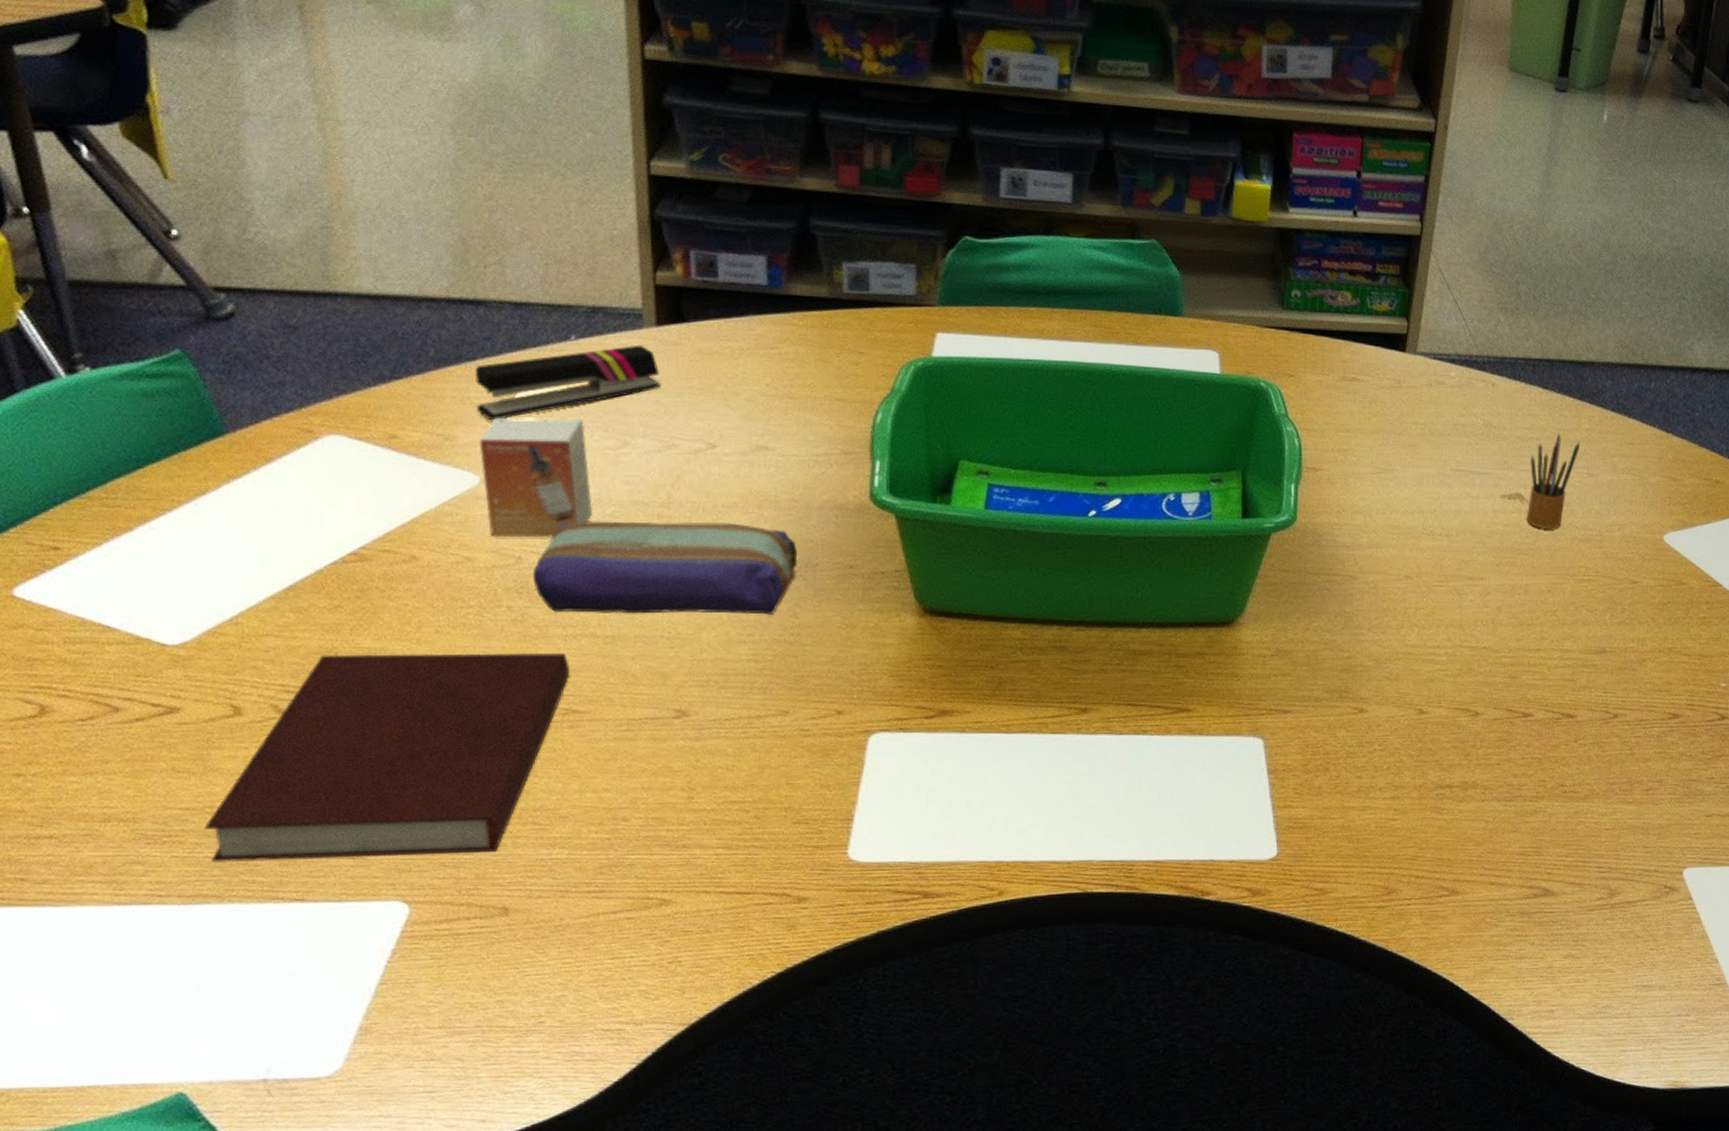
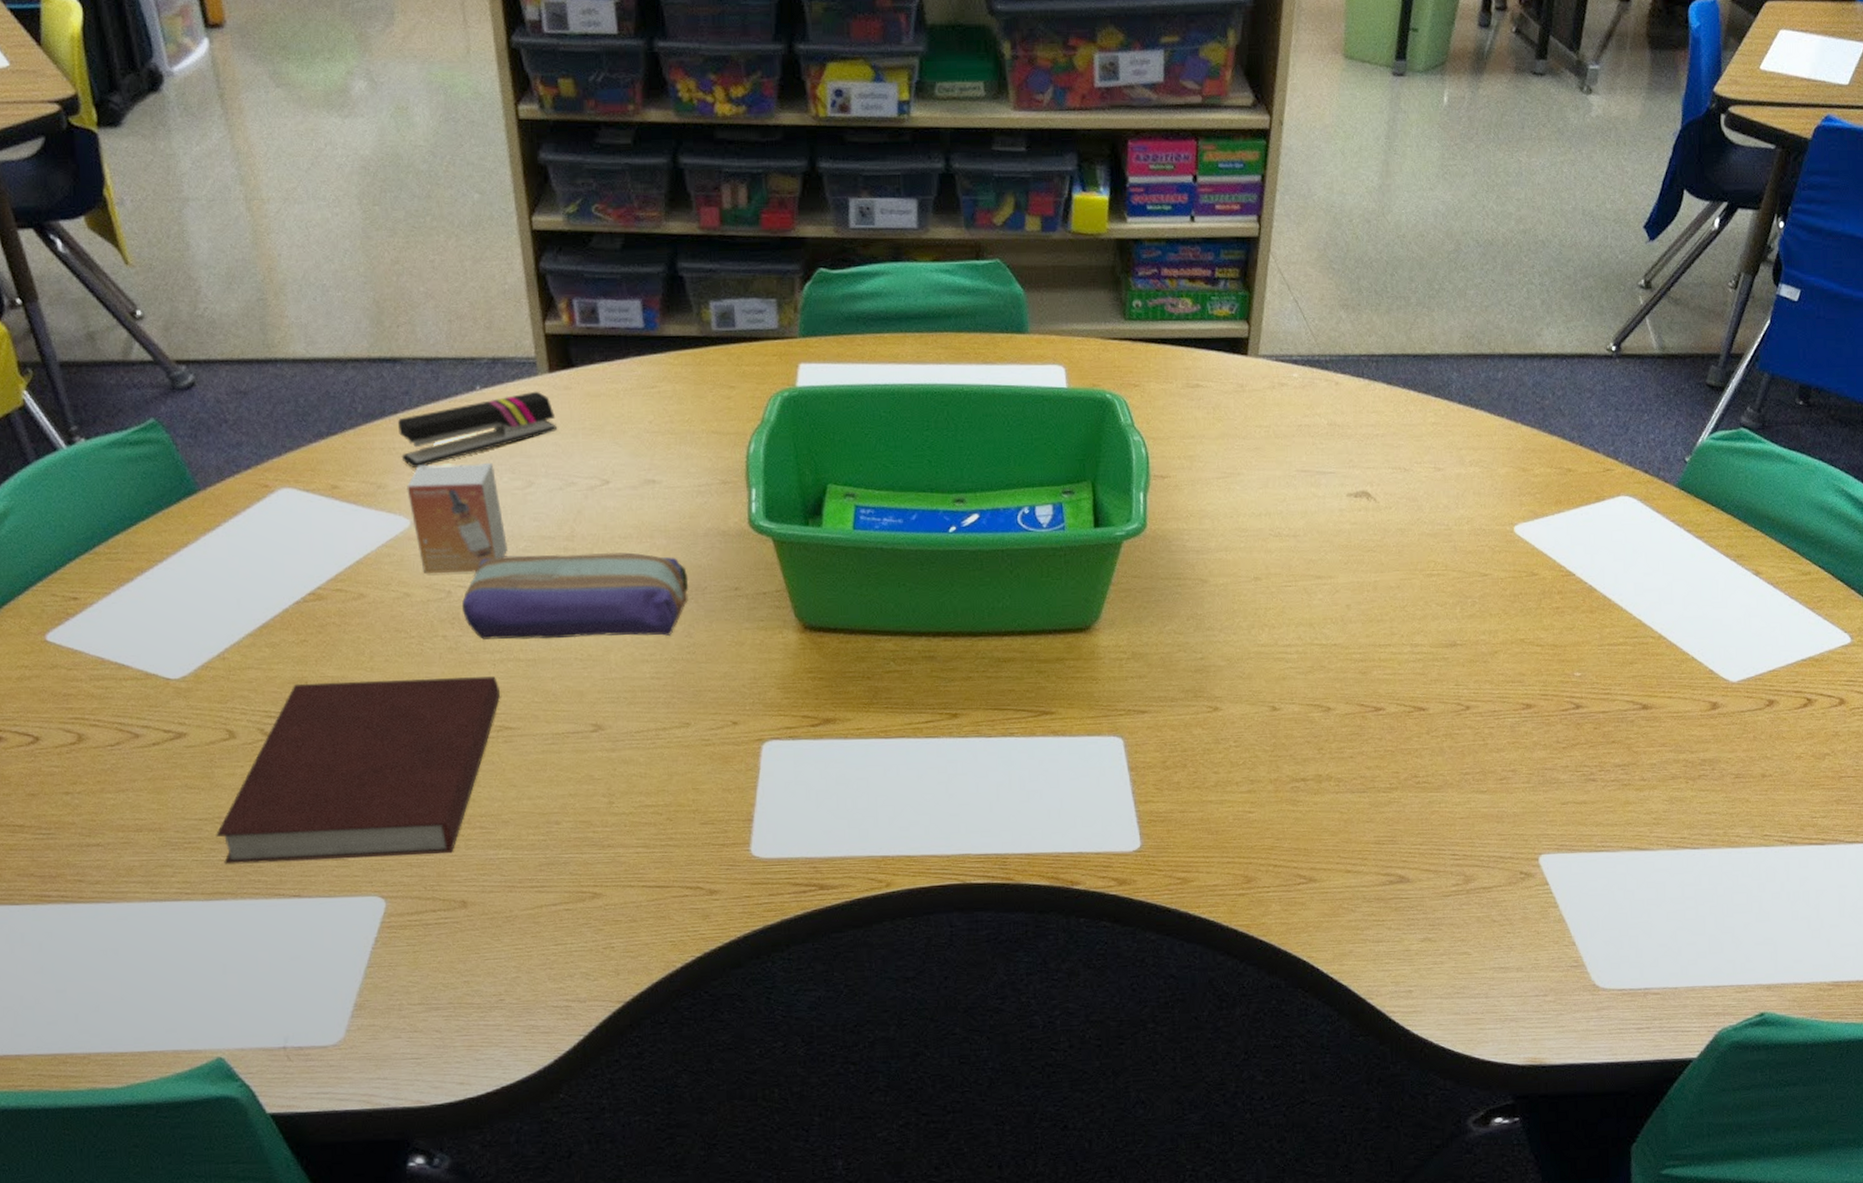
pencil box: present [1526,433,1581,529] -> none [1373,428,1427,525]

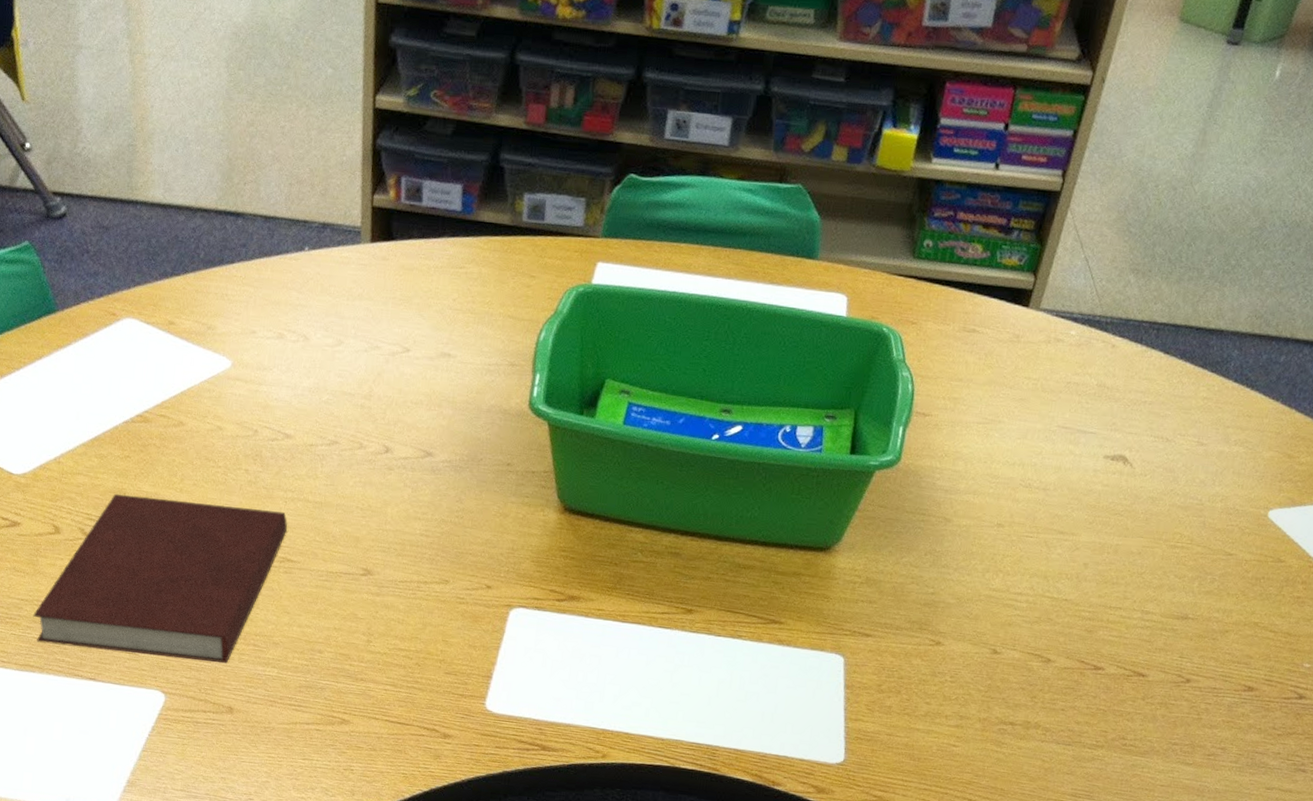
stapler: present [397,391,557,468] -> none [232,258,370,315]
small box: present [407,462,507,575] -> none [232,312,312,417]
pencil case: present [462,552,689,641] -> none [265,405,467,498]

